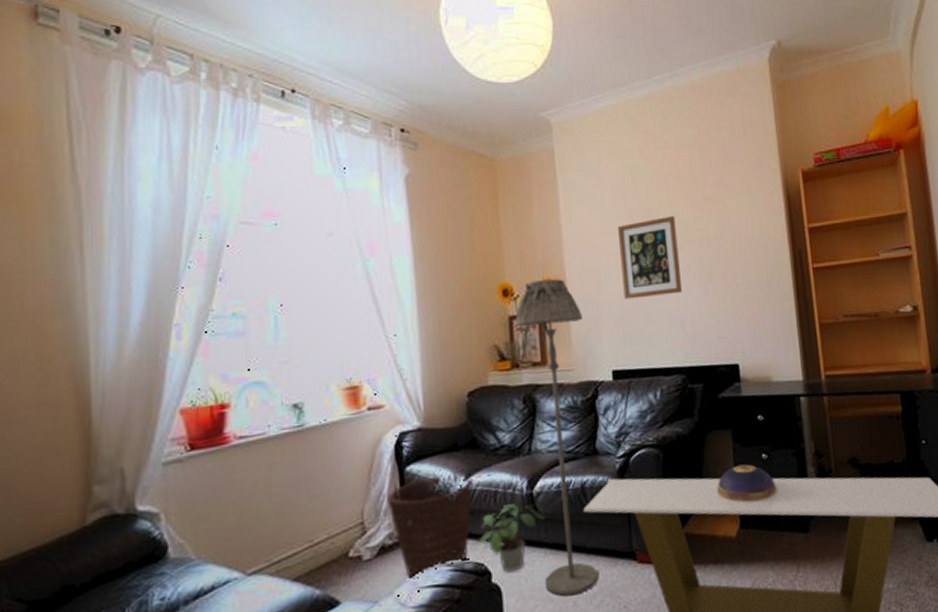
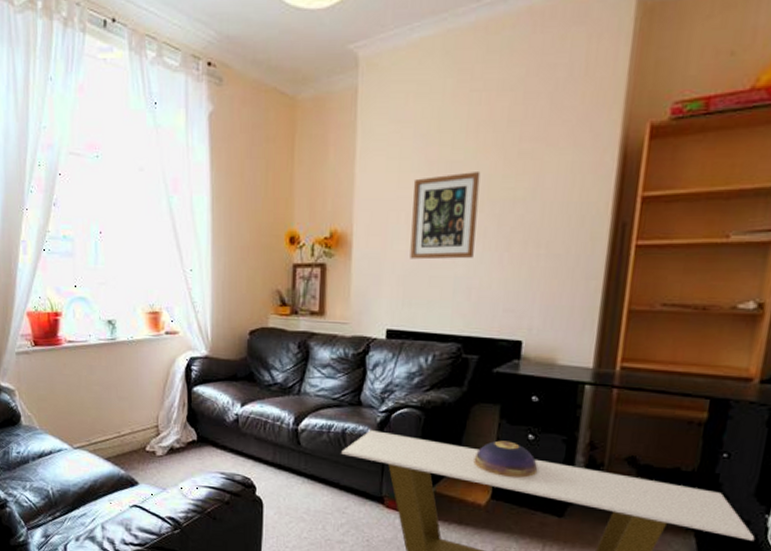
basket: present [387,475,473,580] -> none [177,399,247,479]
potted plant: present [477,504,545,573] -> none [246,434,306,491]
floor lamp: present [515,279,599,596] -> none [298,231,364,521]

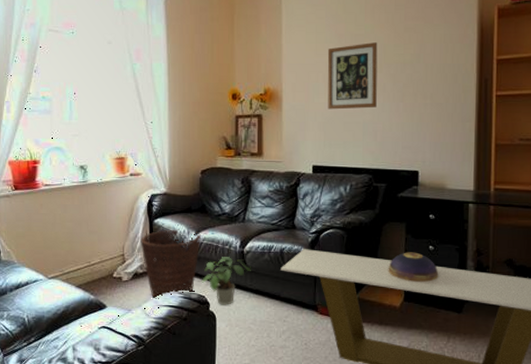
basket: none [177,399,247,479] -> present [140,229,201,299]
potted plant: none [246,434,306,491] -> present [201,257,251,305]

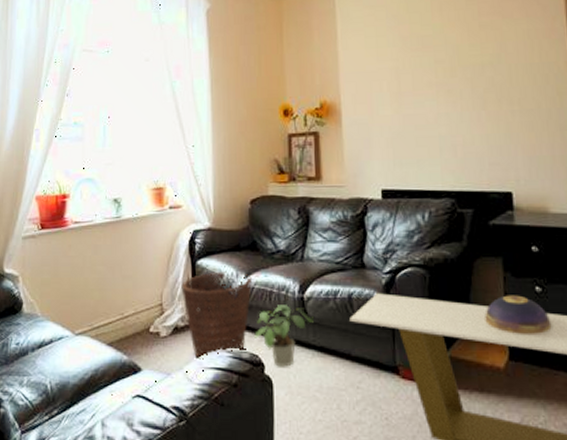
wall art: present [327,42,378,110] -> none [390,43,454,123]

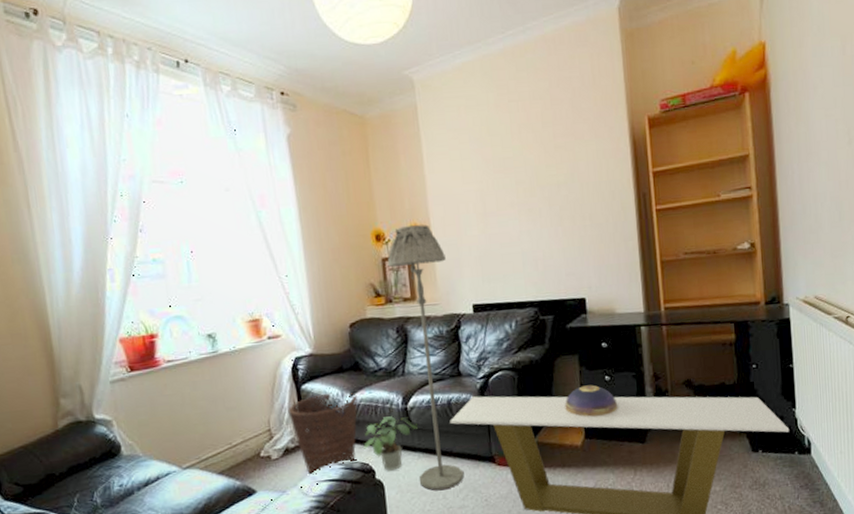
floor lamp: none [293,101,363,399] -> present [387,224,464,491]

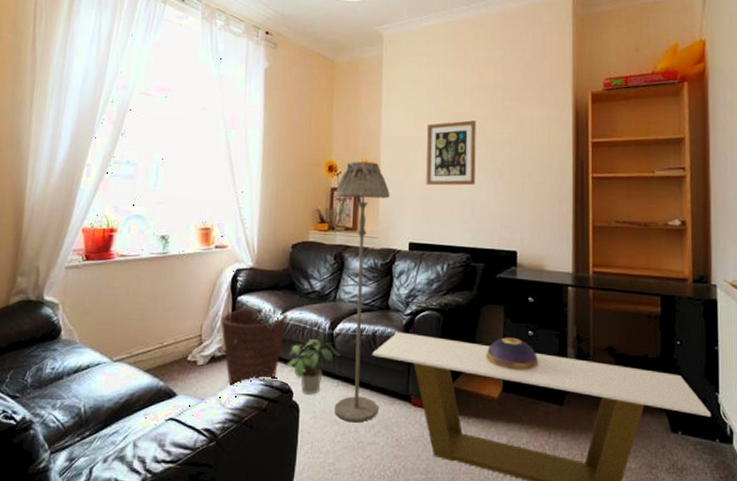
wall art: none [475,164,534,242] -> present [426,120,476,186]

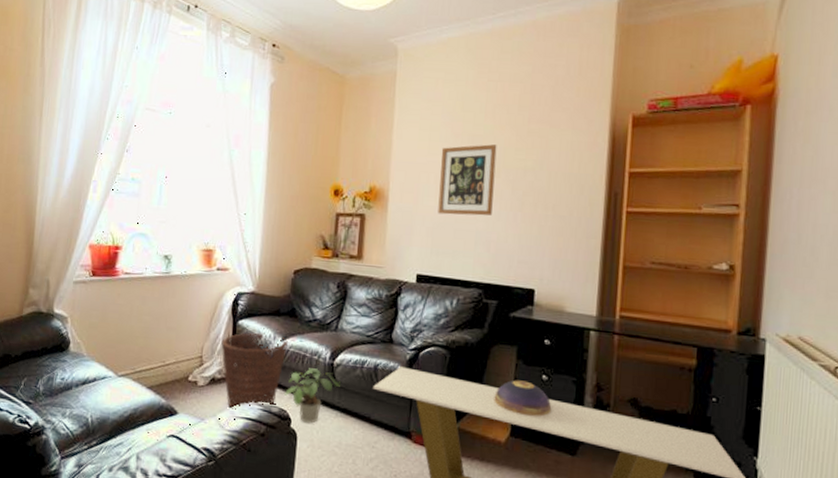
floor lamp: present [334,161,390,423] -> none [332,186,398,455]

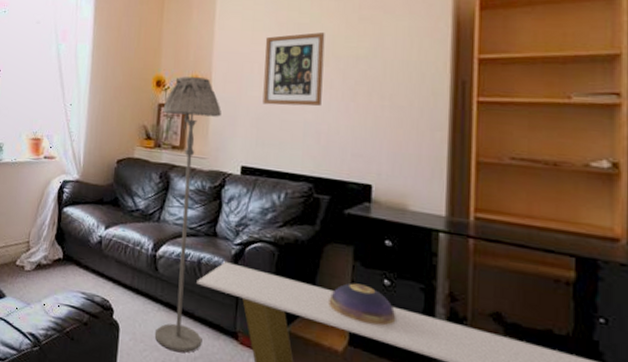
basket: present [221,332,288,410] -> none [47,220,111,297]
potted plant: present [283,368,340,424] -> none [106,258,163,316]
floor lamp: none [332,186,398,455] -> present [154,76,221,352]

